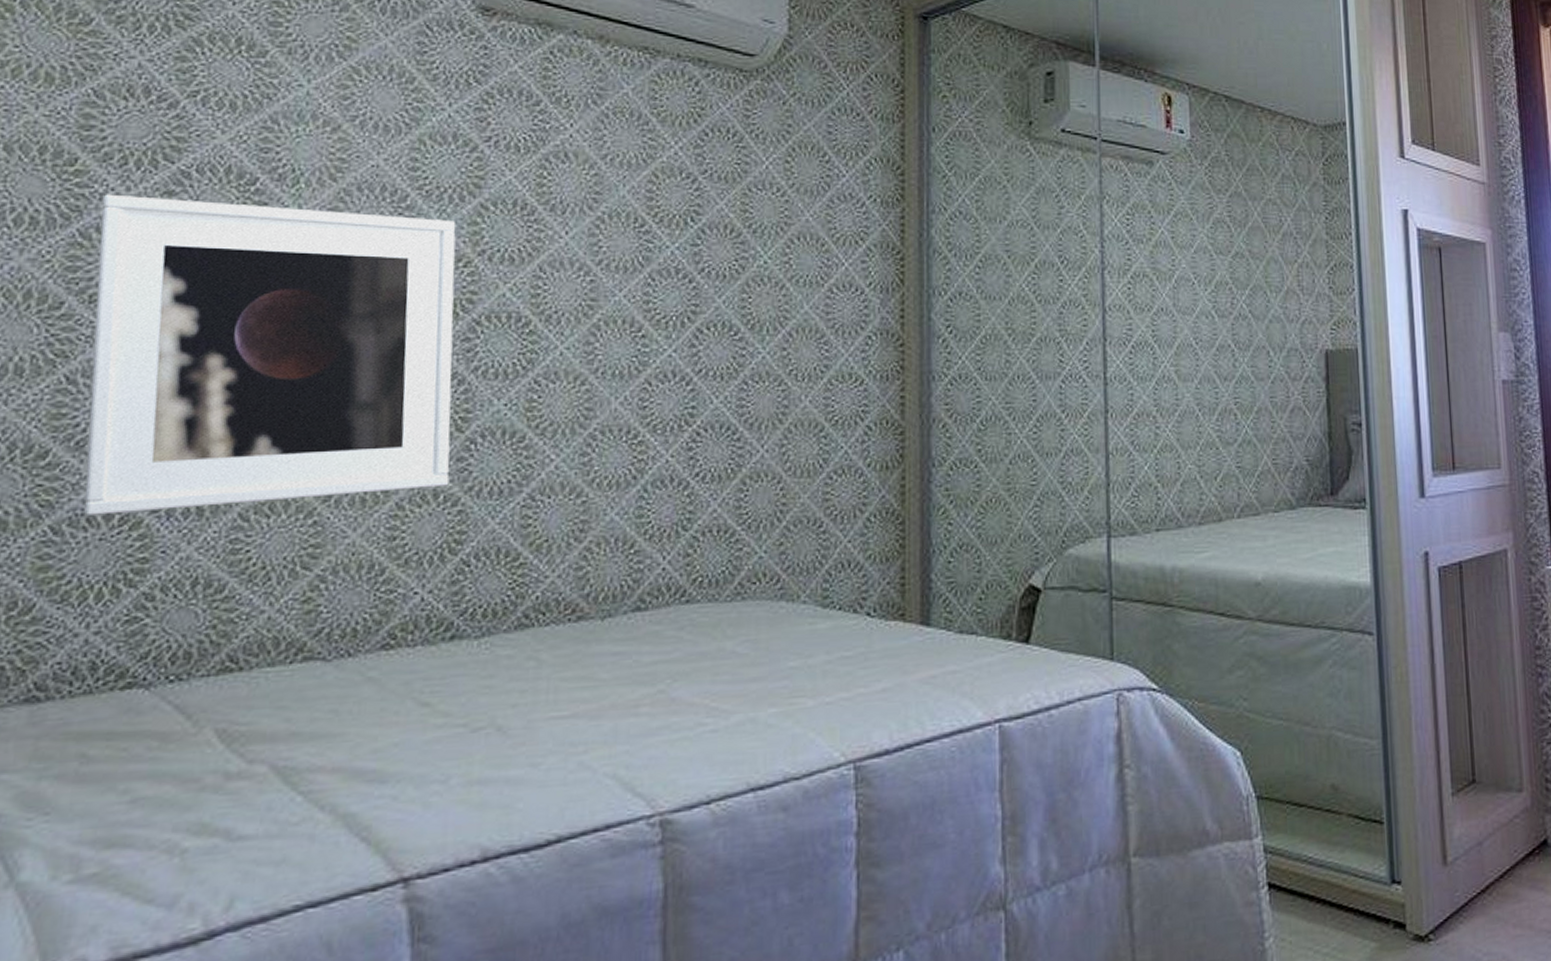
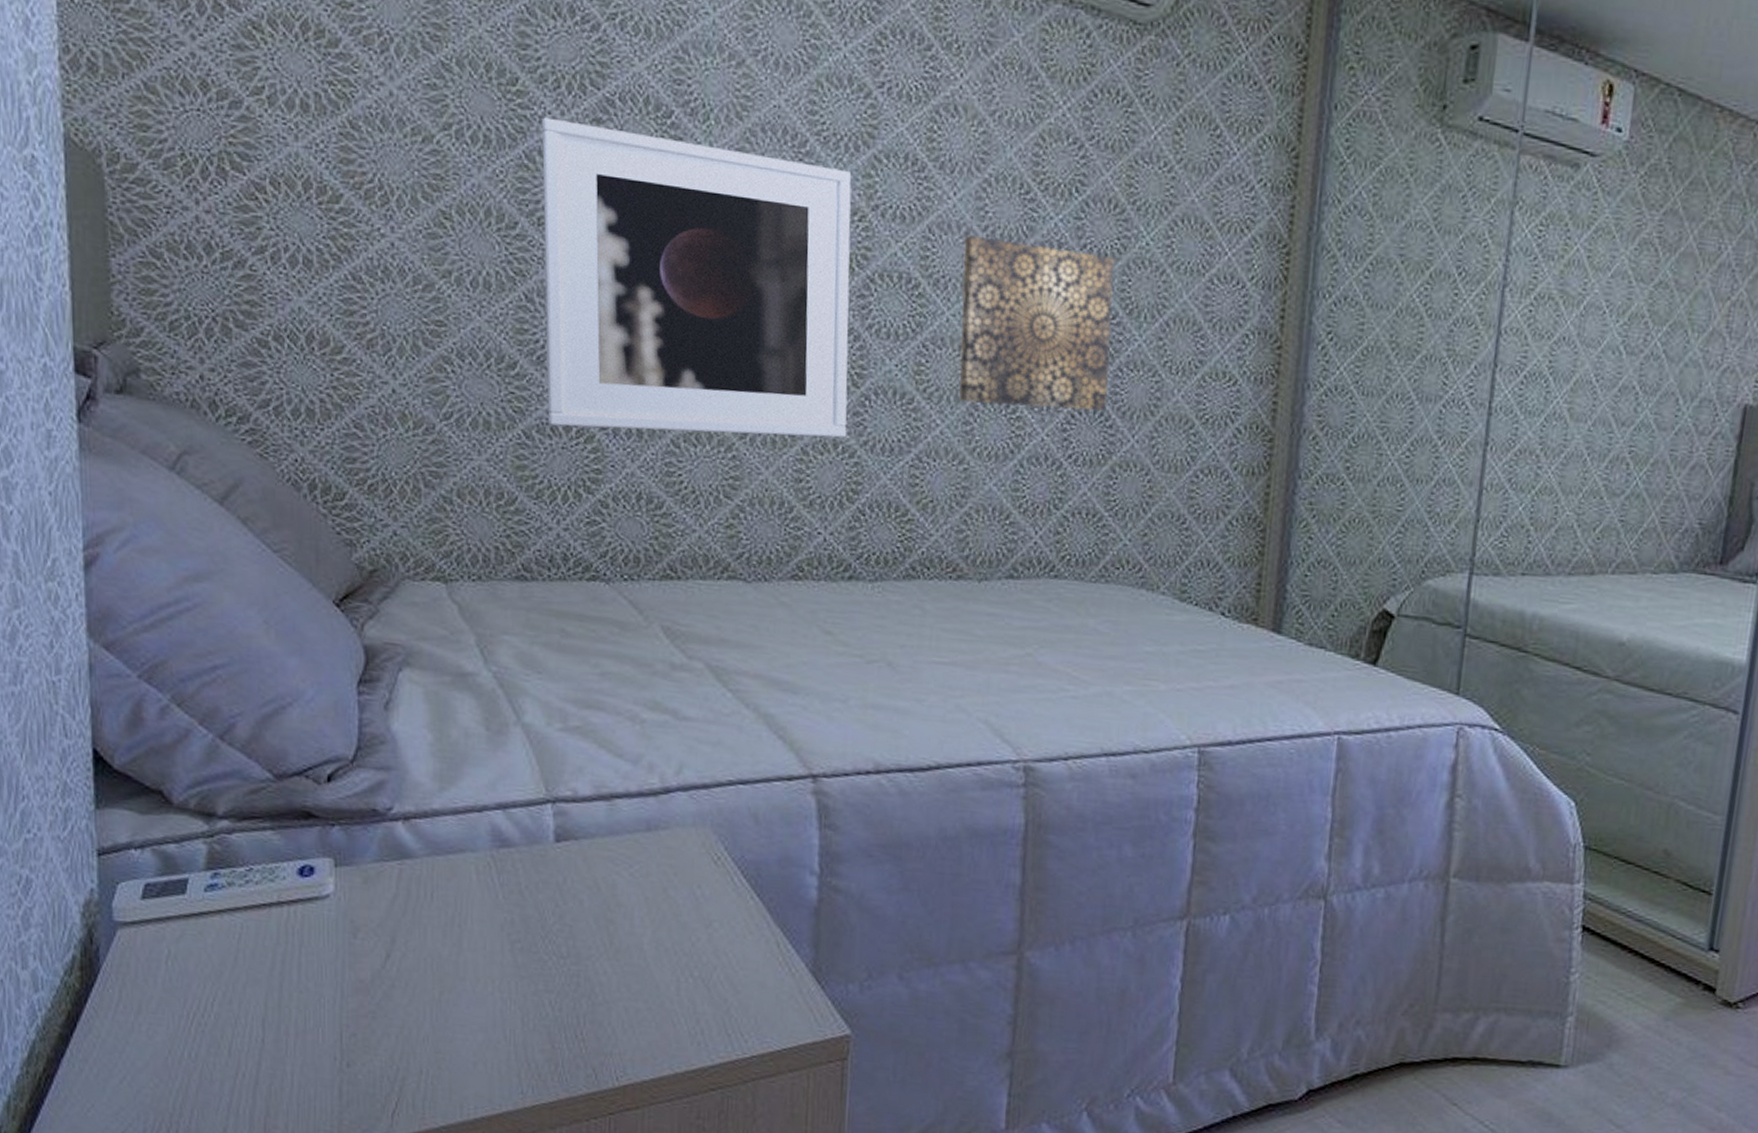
wall art: none [574,270,735,434] -> present [958,235,1115,411]

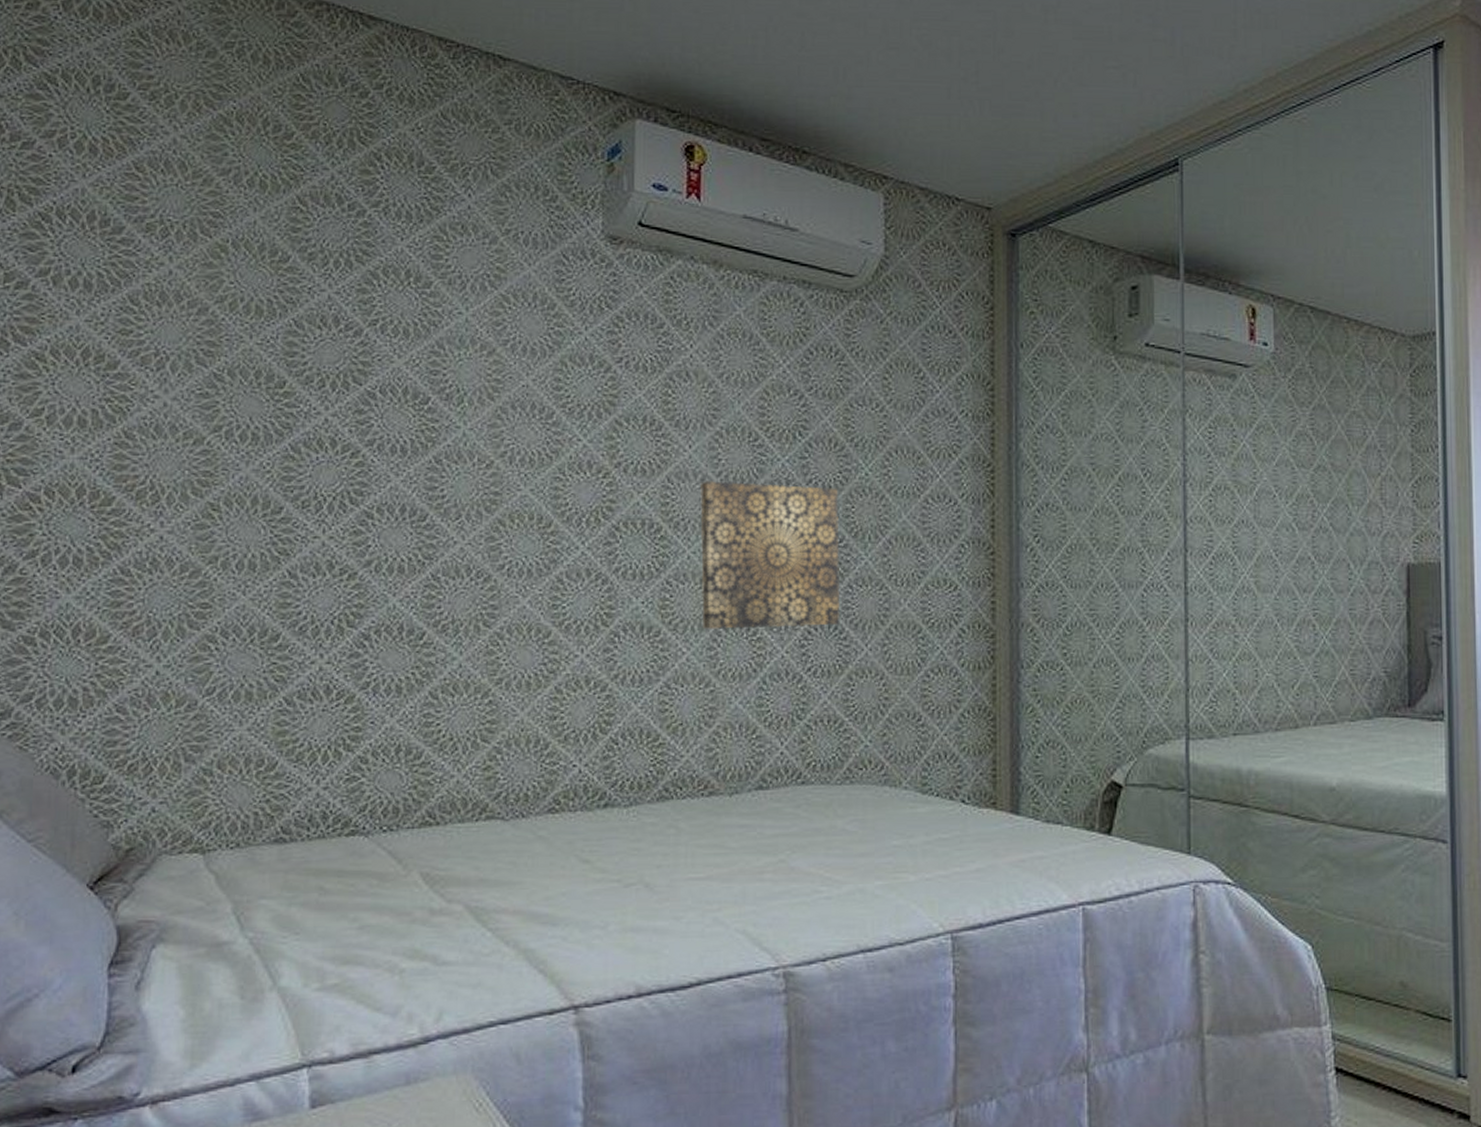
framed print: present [541,117,852,438] -> none [307,413,598,690]

